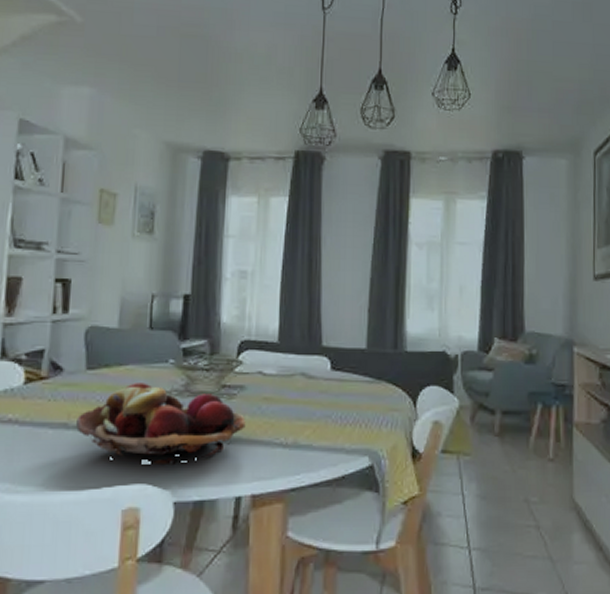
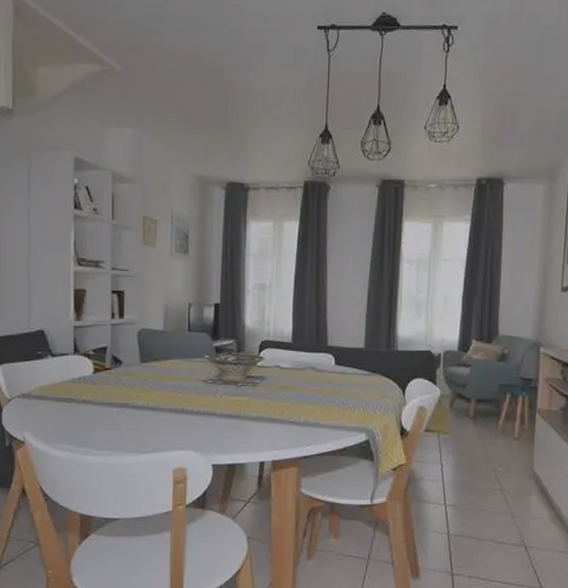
fruit basket: present [76,383,246,464] -> none [135,373,267,436]

